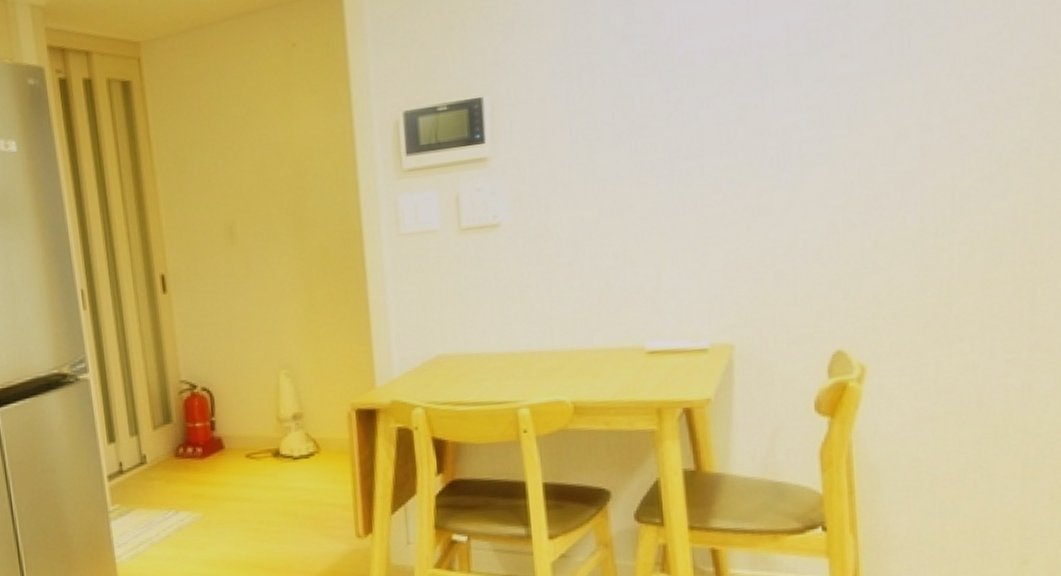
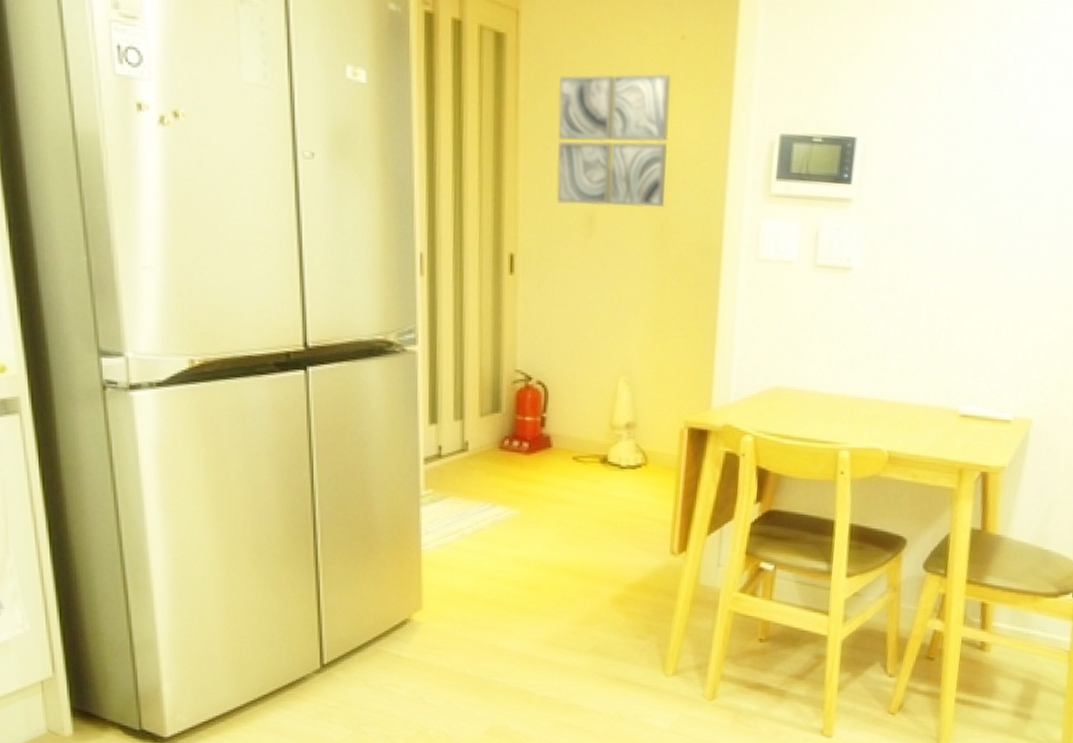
wall art: none [184,81,298,220] -> present [556,73,671,207]

